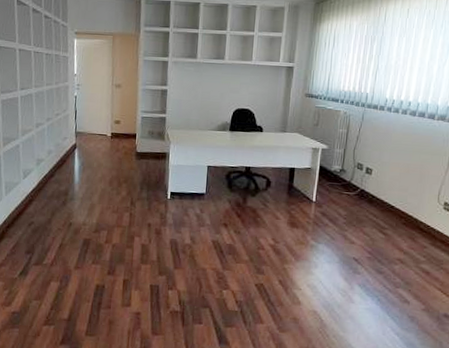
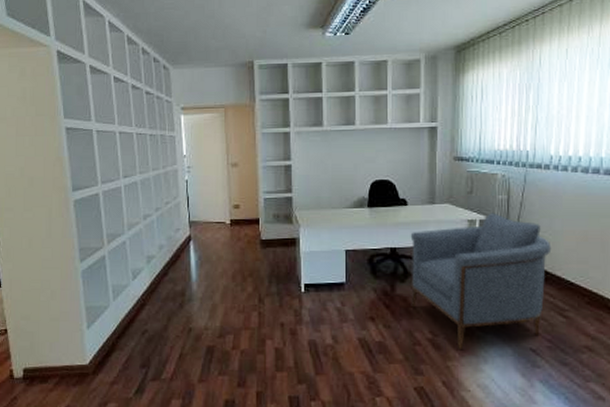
armchair: none [259,143,379,256] -> present [410,213,552,351]

